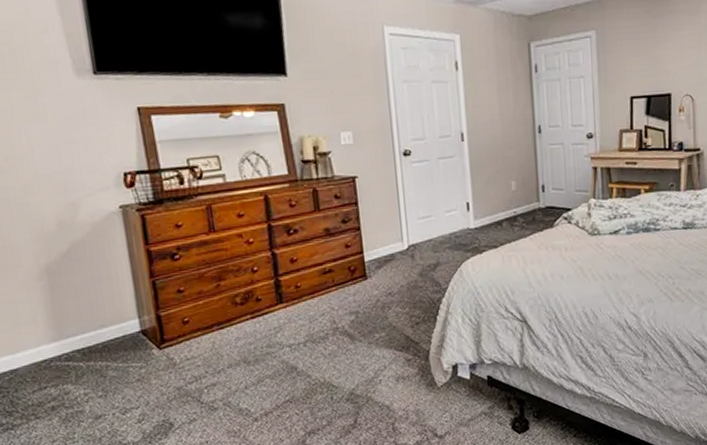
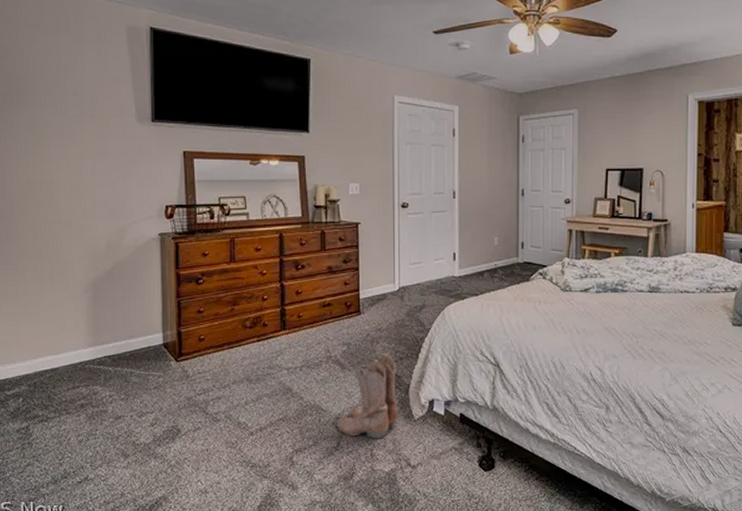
boots: none [351,317,419,412] -> present [336,352,398,439]

